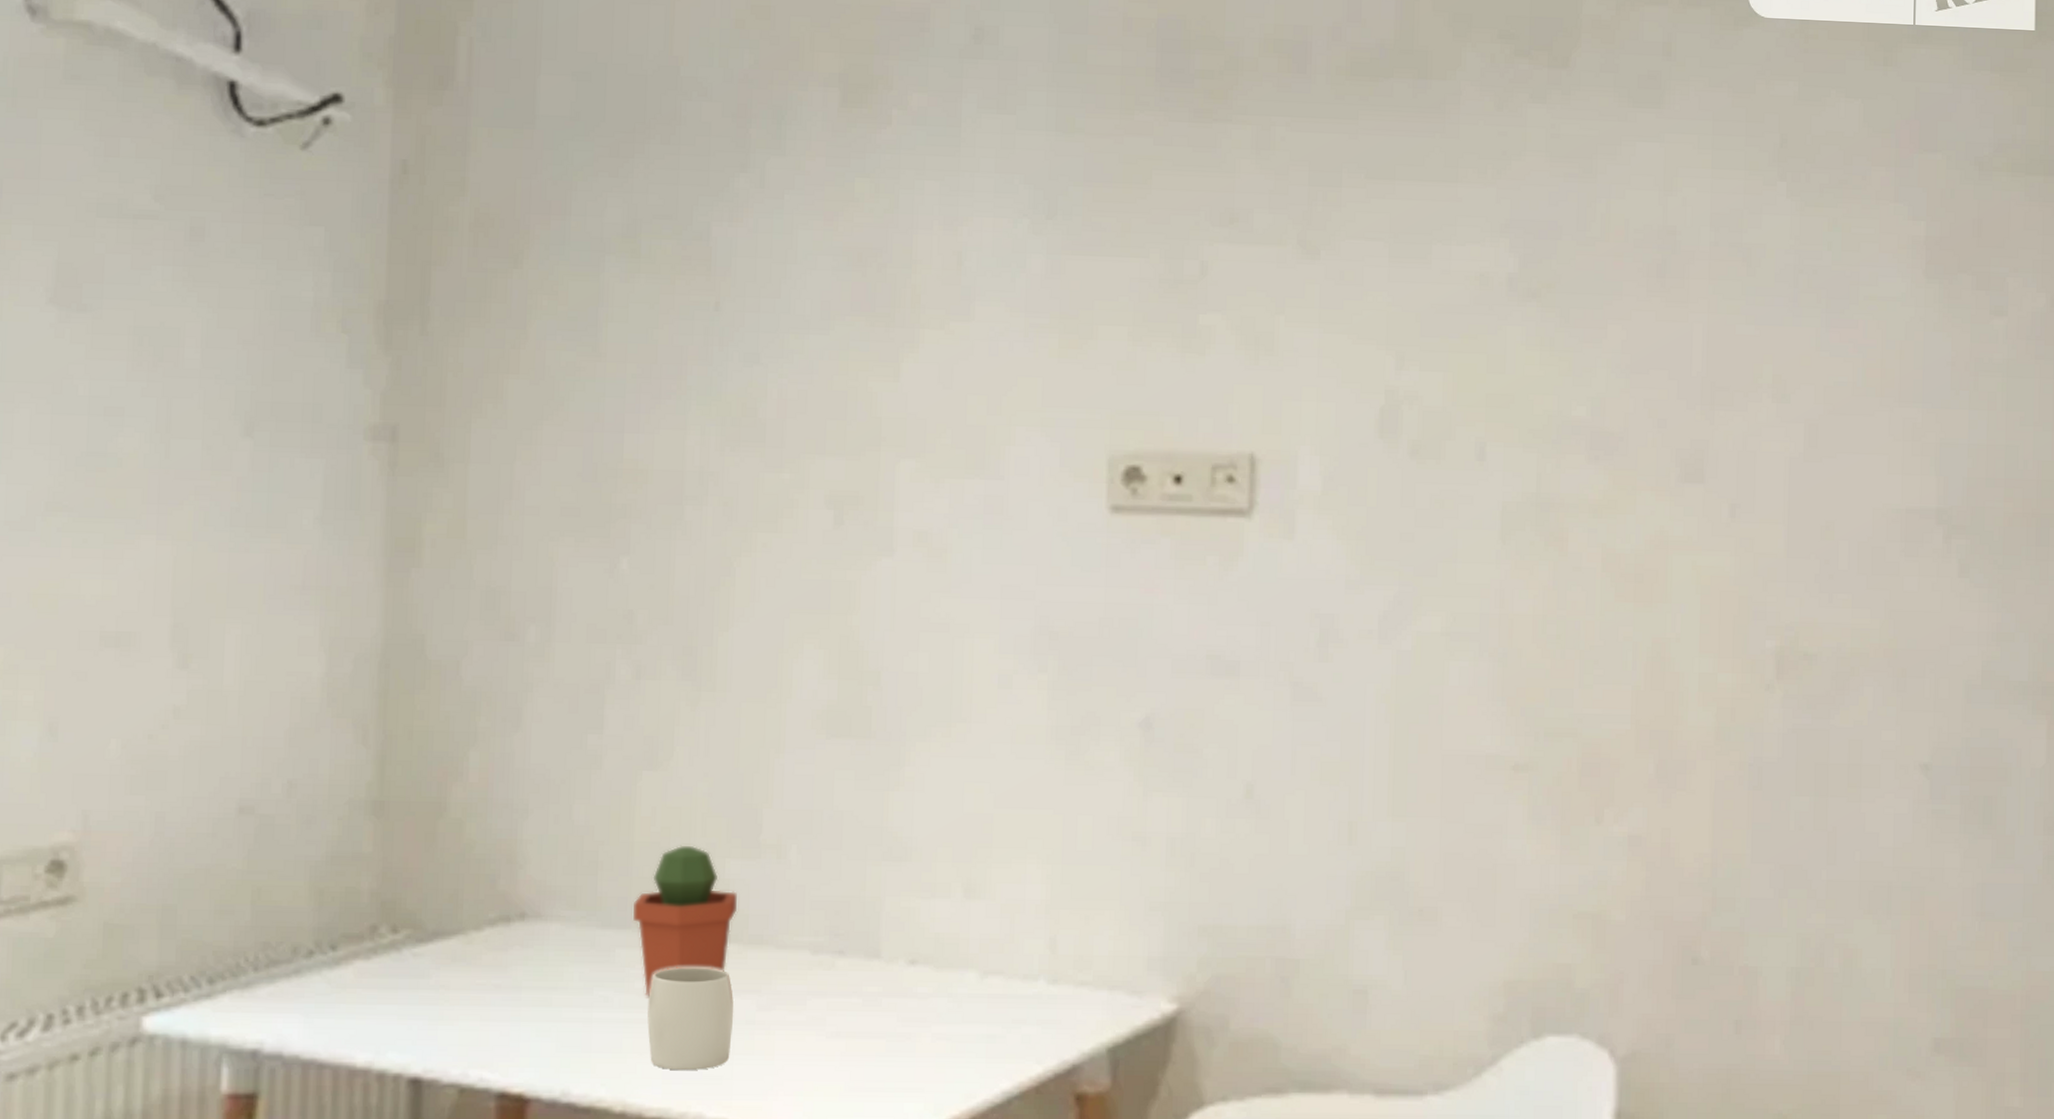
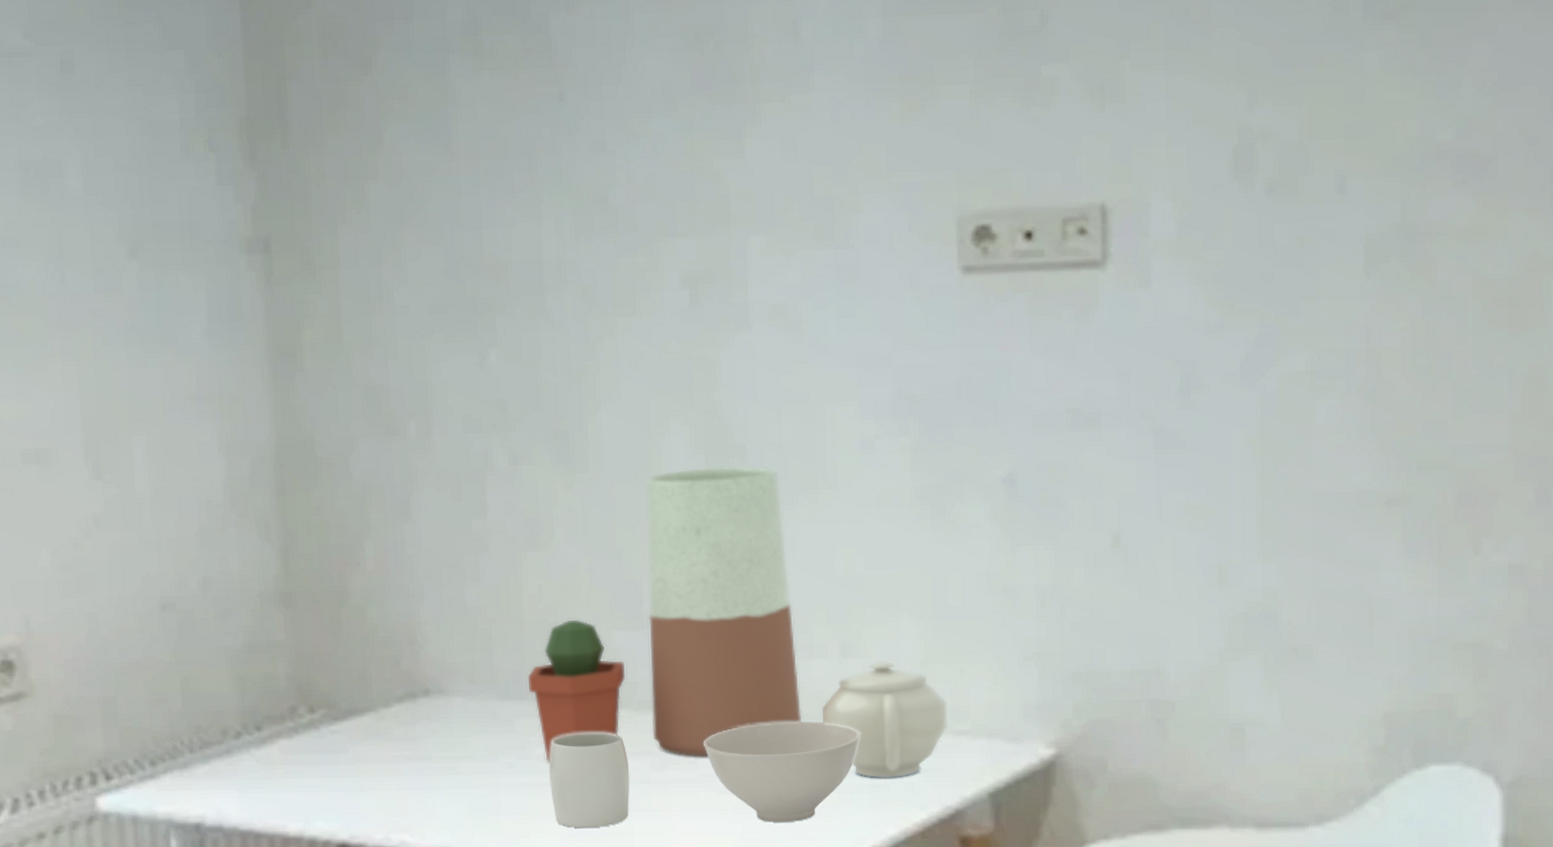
vase: none [762,693,920,998] -> present [645,466,802,757]
bowl: none [813,964,979,1071] -> present [702,721,861,822]
teapot: none [941,904,1071,1028] -> present [822,660,949,778]

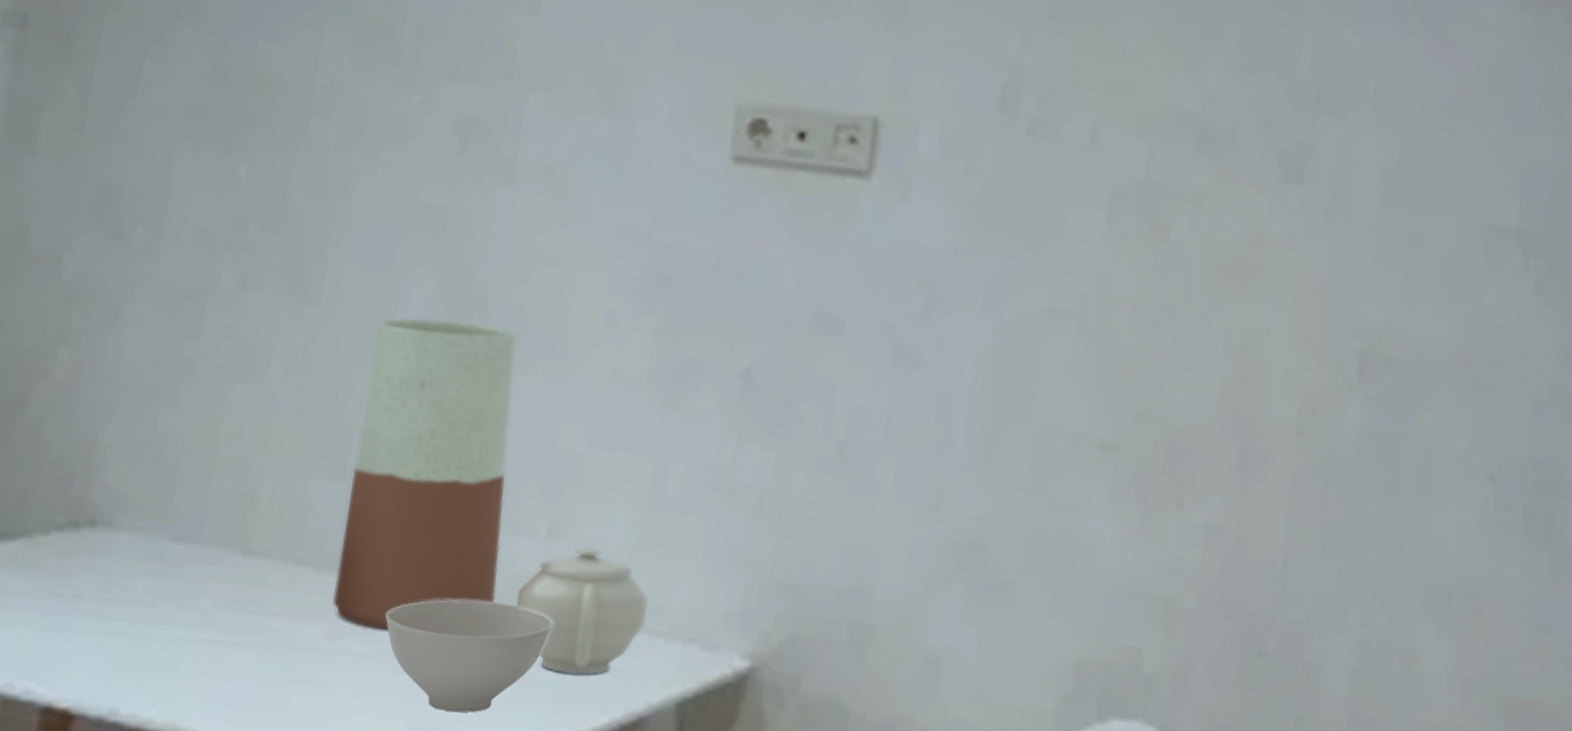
succulent plant: present [528,619,626,761] -> none [207,461,317,615]
mug: present [549,732,630,828] -> none [206,587,301,697]

